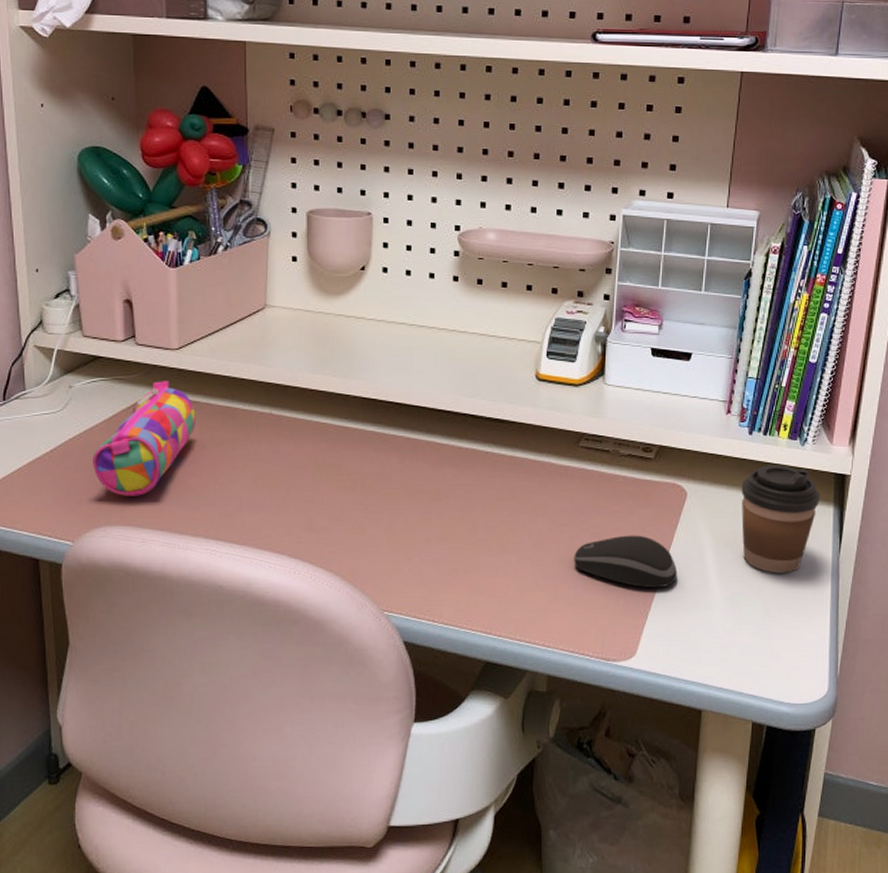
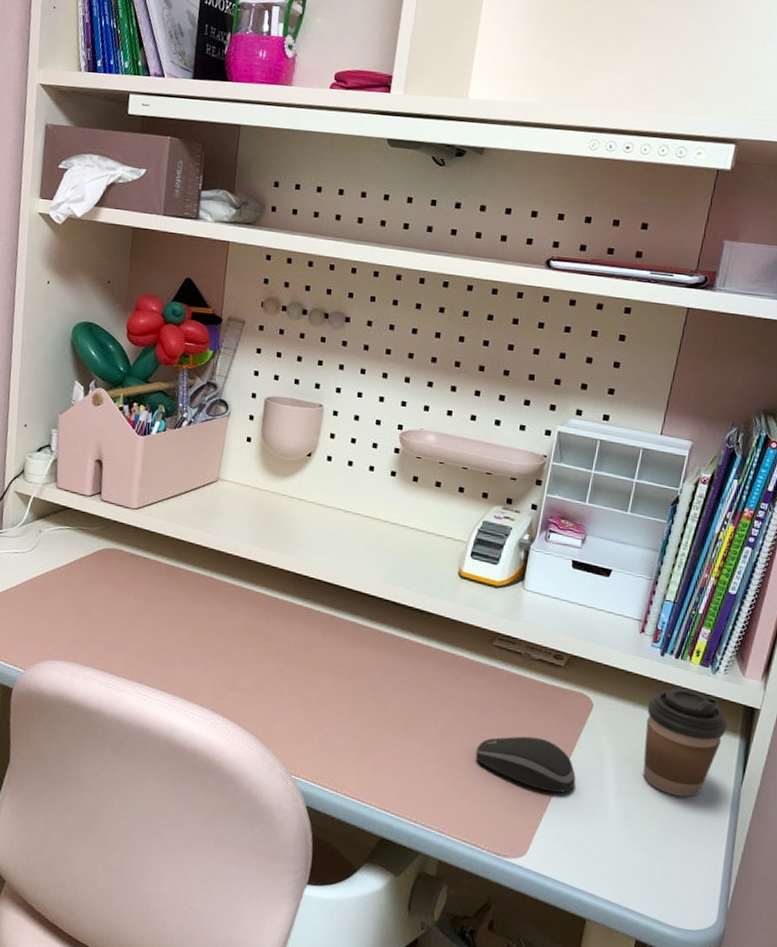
pencil case: present [93,381,196,496] -> none [50,535,145,637]

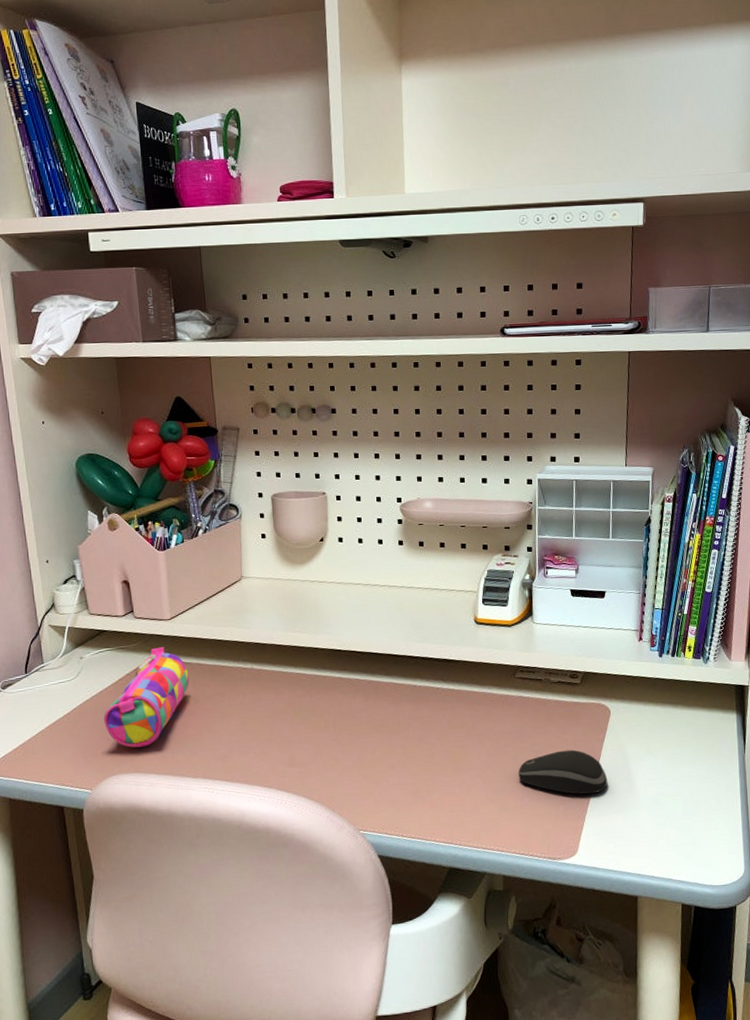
pencil case: none [50,535,145,637] -> present [104,647,189,748]
coffee cup: present [643,688,728,798] -> none [656,681,725,774]

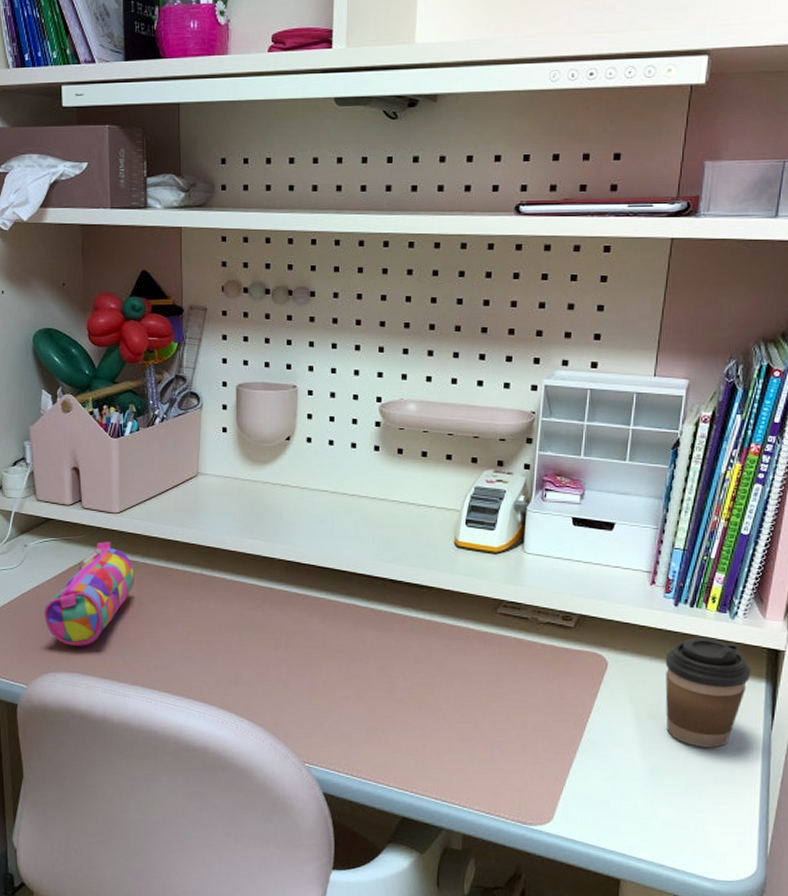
computer mouse: present [518,749,608,795] -> none [490,702,597,756]
coffee cup: none [656,681,725,774] -> present [665,637,752,748]

